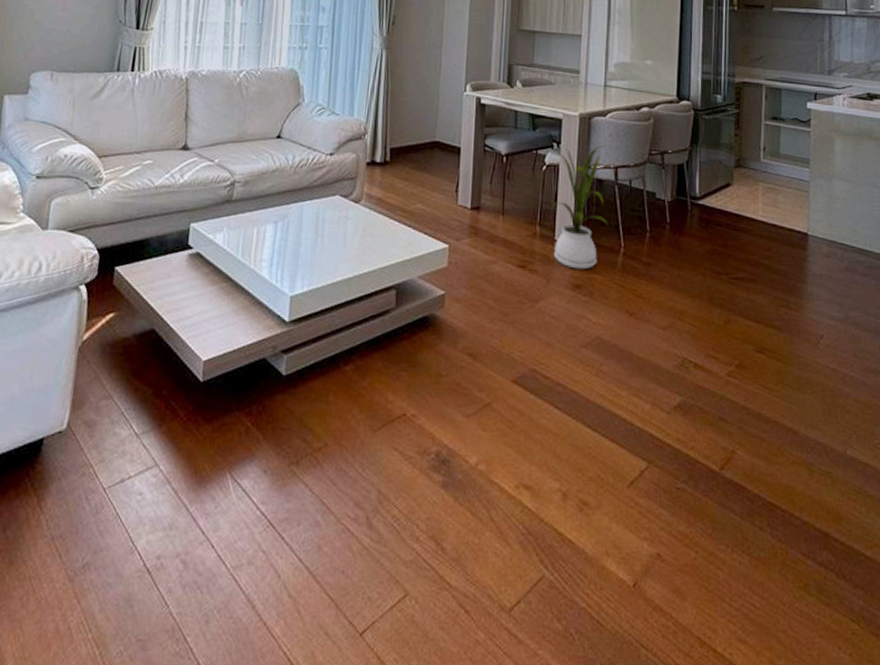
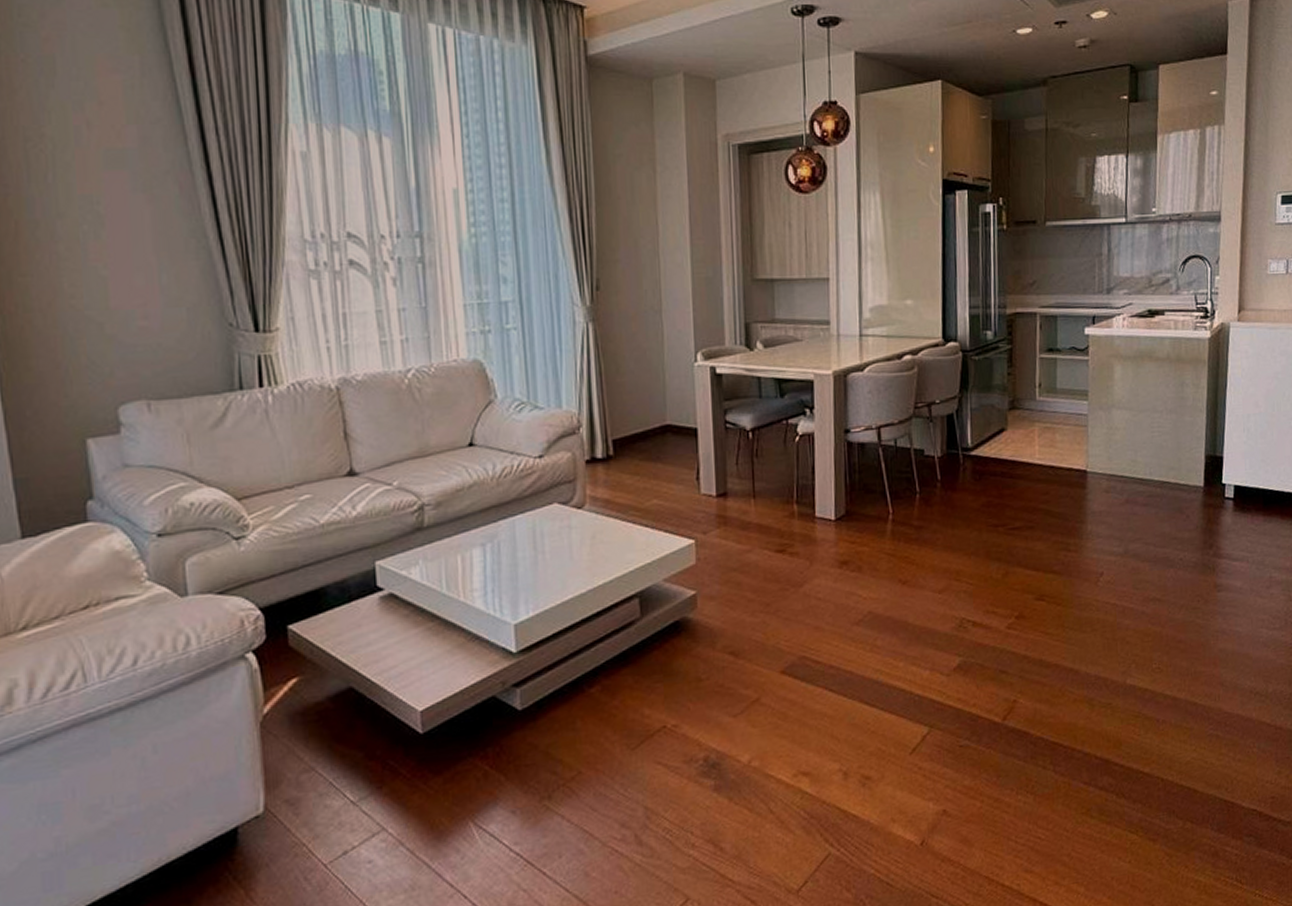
house plant: present [551,145,609,270] -> none [803,404,874,545]

